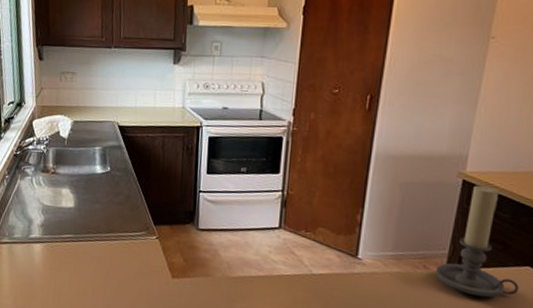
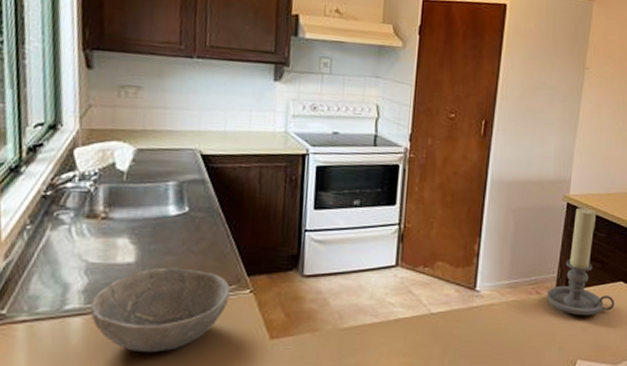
bowl: none [46,213,141,277] -> present [90,267,230,353]

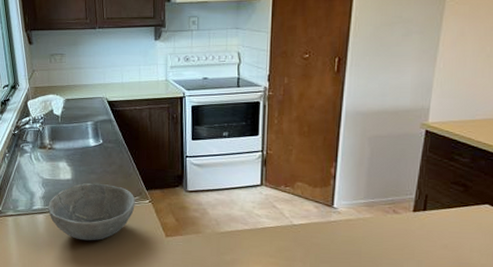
candle holder: present [547,207,615,316] -> none [404,134,479,235]

